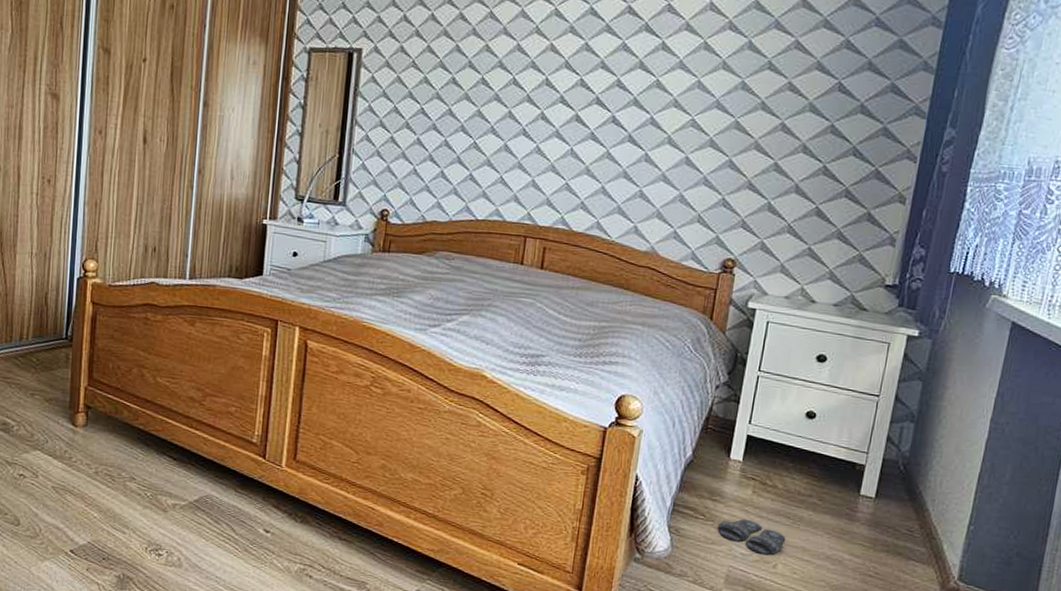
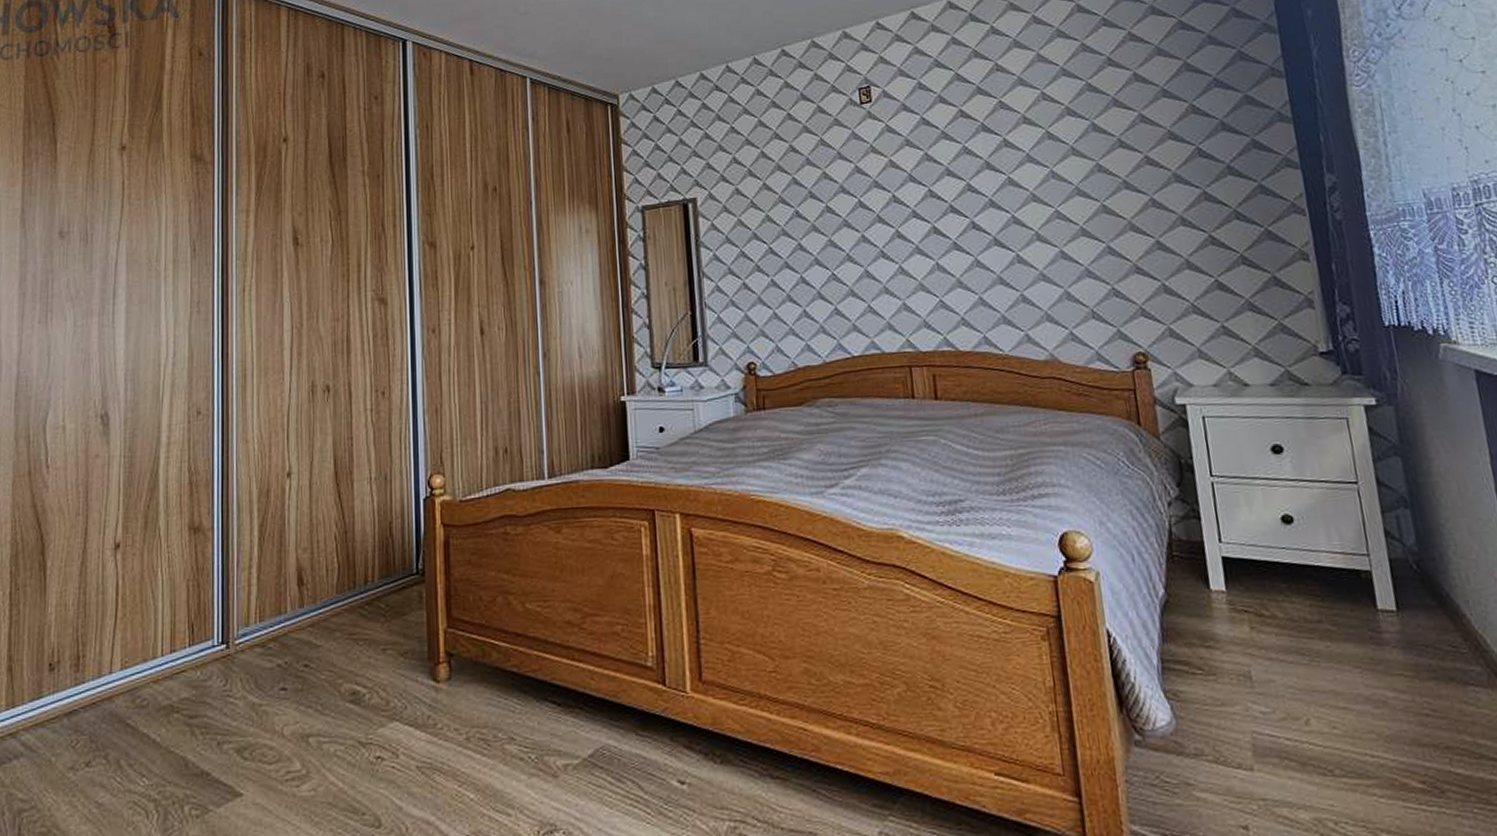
slippers: present [717,518,785,555] -> none [1222,664,1310,710]

